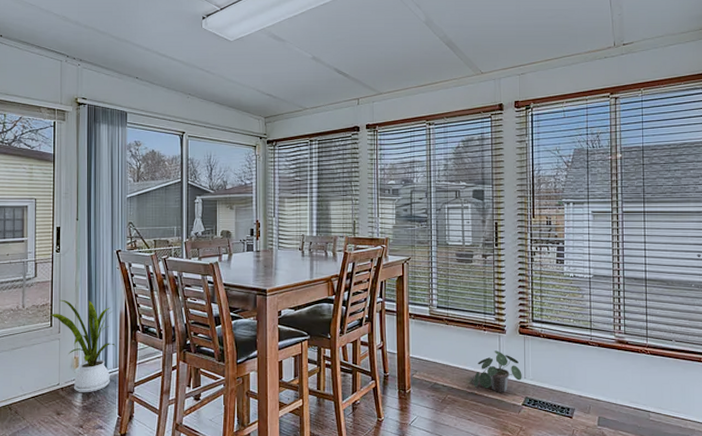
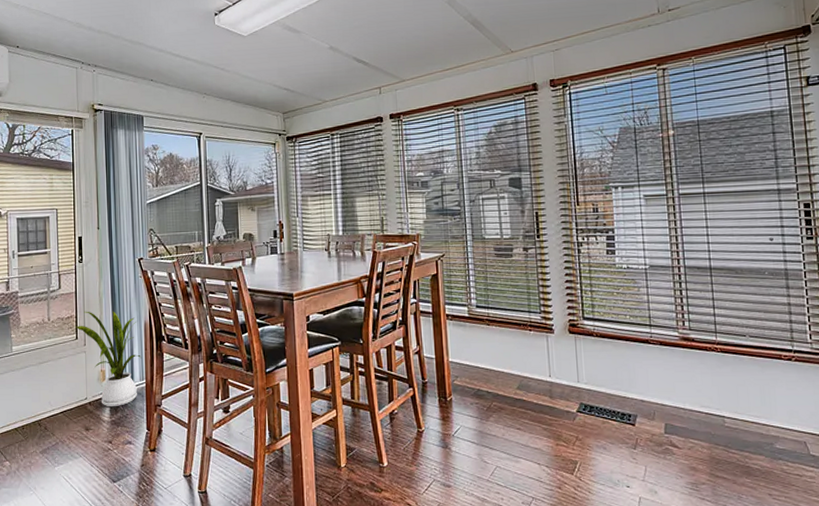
potted plant: present [473,350,522,392] -> none [520,352,575,398]

